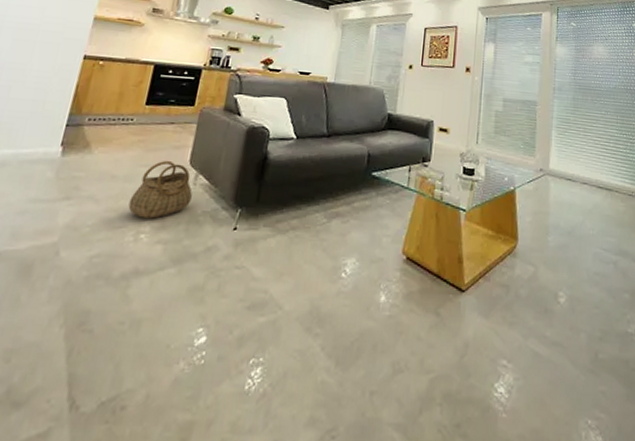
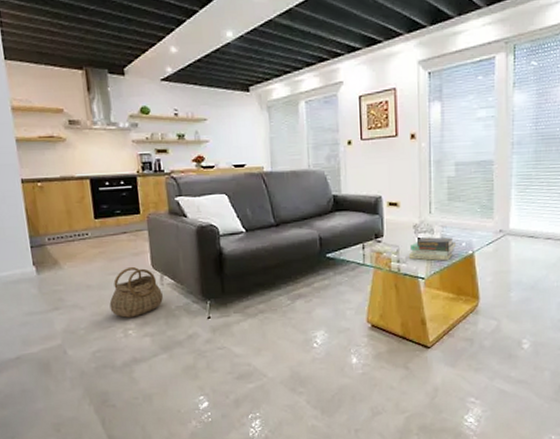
books: none [453,167,500,195] -> present [409,237,457,261]

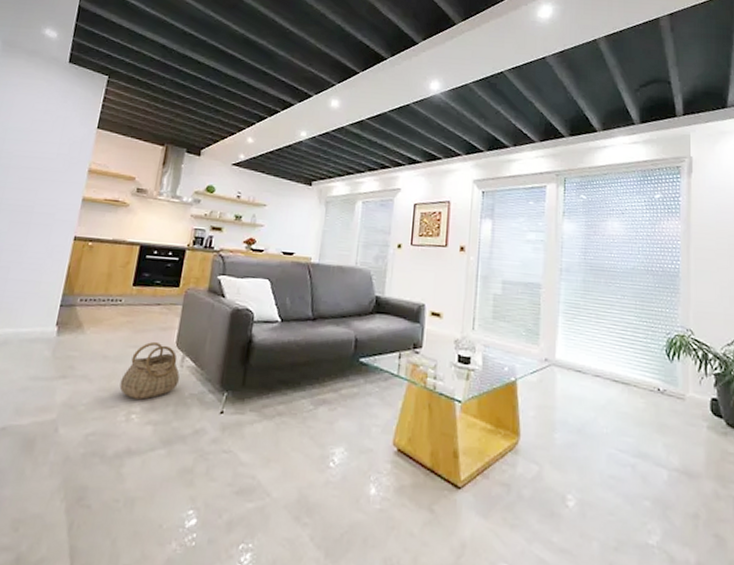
books: present [409,237,457,261] -> none [447,355,499,385]

